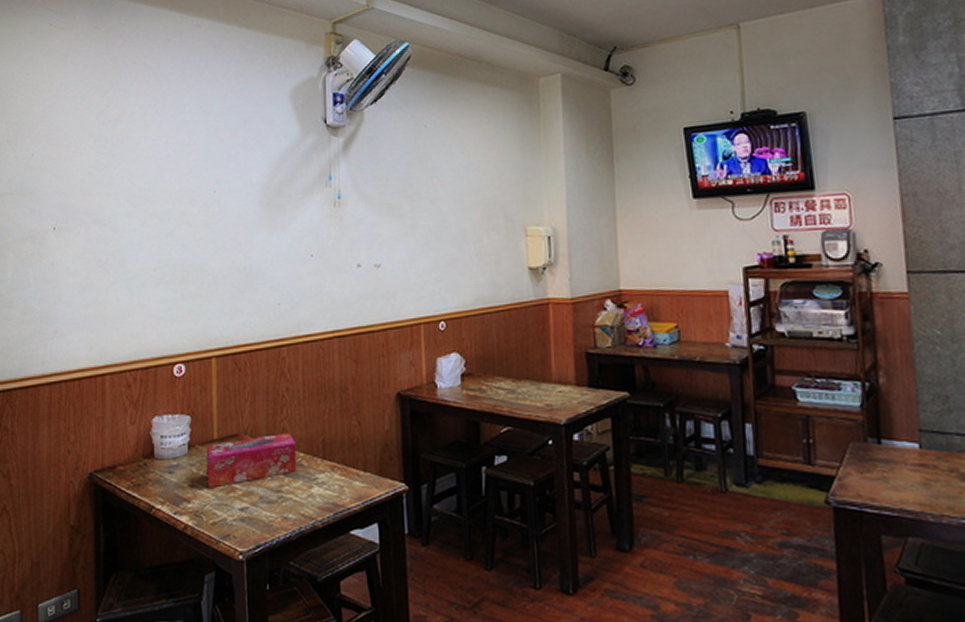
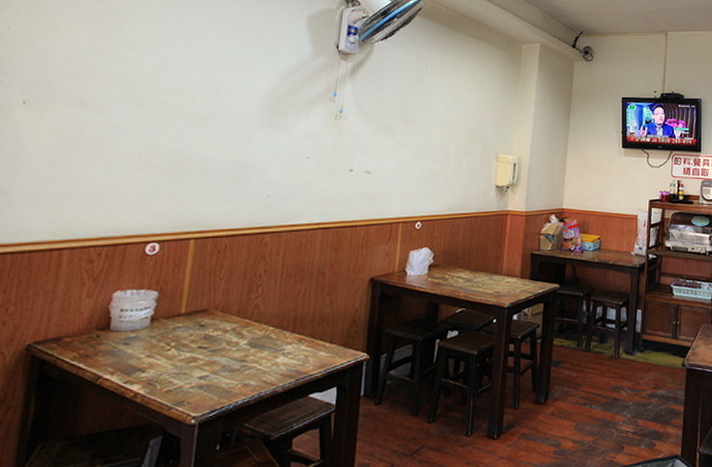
tissue box: present [205,432,297,487] -> none [167,308,267,357]

